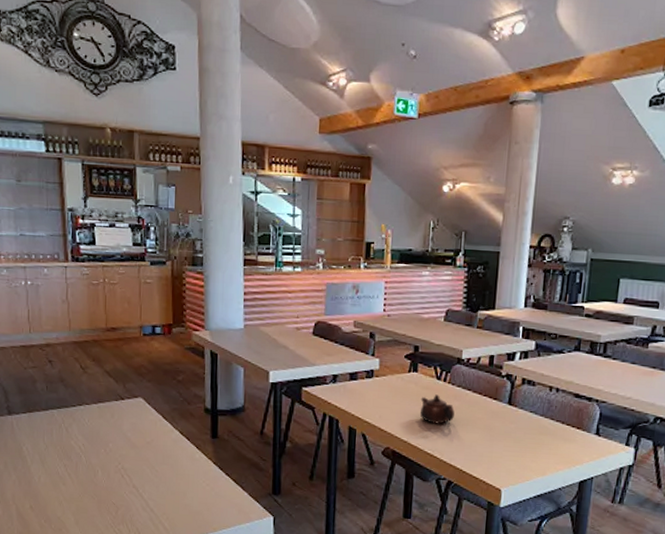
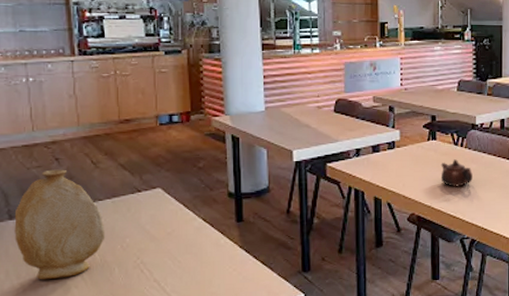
vase: none [12,371,91,475] -> present [14,169,105,279]

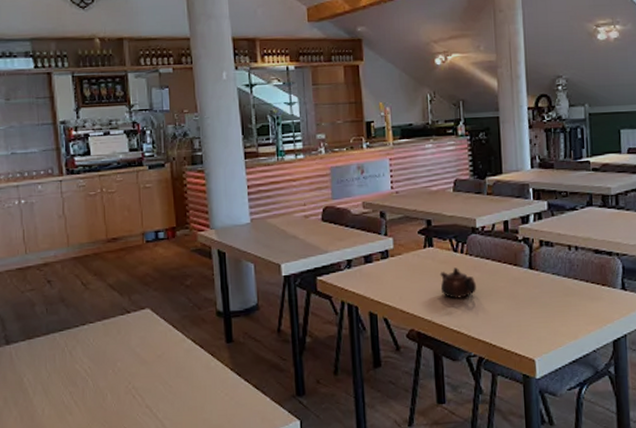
vase: present [14,169,105,279] -> none [11,291,97,406]

